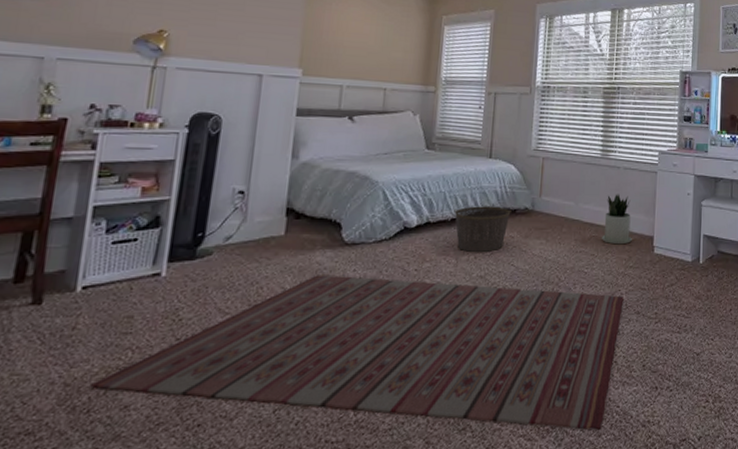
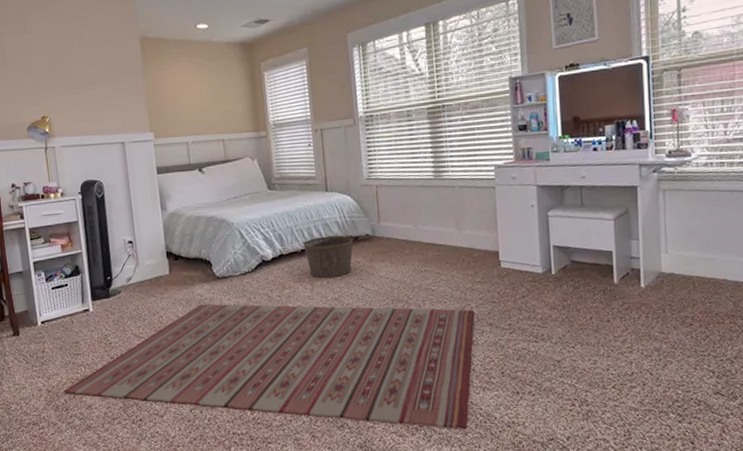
planter: present [601,194,632,245] -> none [444,213,476,262]

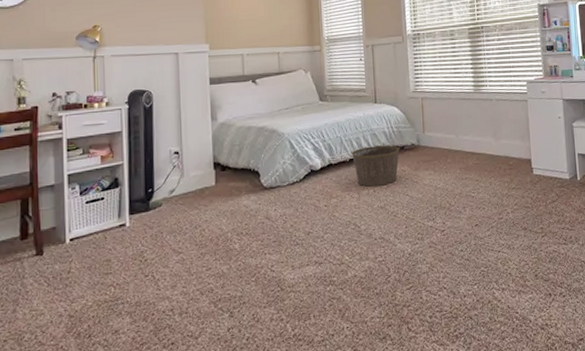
rug: present [64,304,475,429] -> none [88,214,510,335]

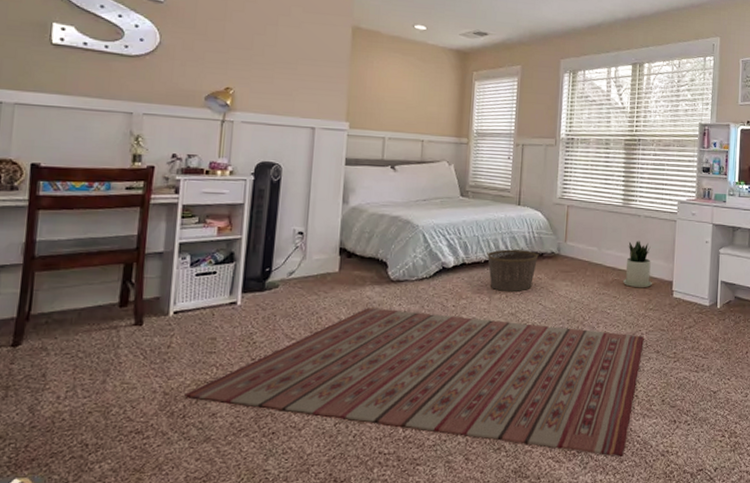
rug: none [88,214,510,335] -> present [185,308,644,457]
planter: none [483,123,512,170] -> present [622,240,652,288]

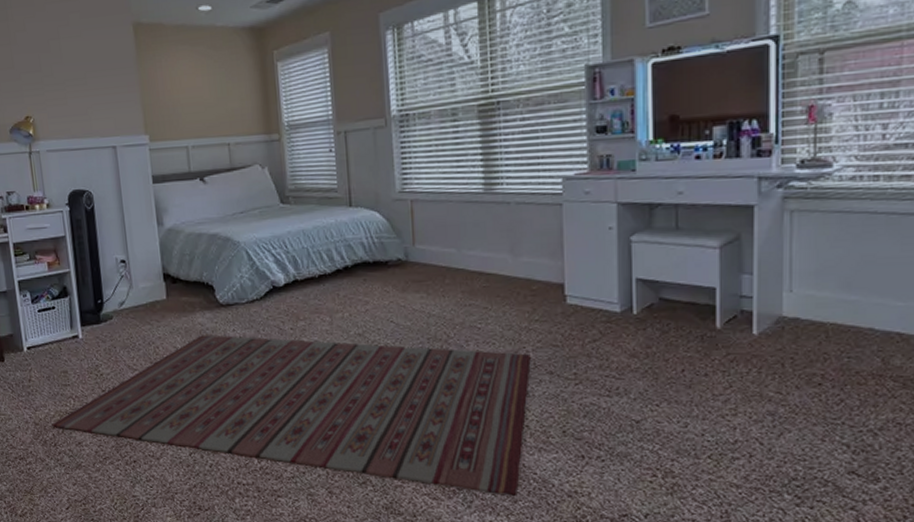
basket: present [486,249,539,293] -> none [320,259,383,310]
planter: present [622,240,652,288] -> none [494,235,535,296]

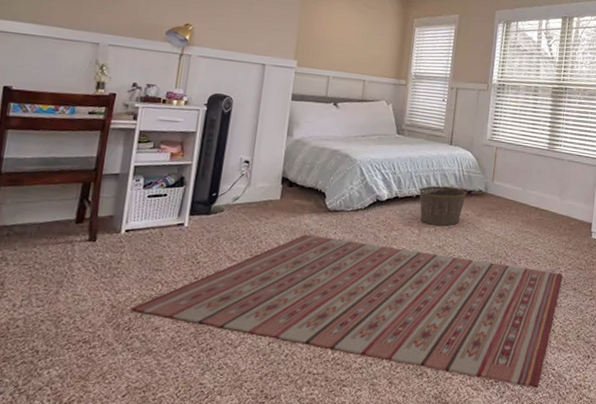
basket: none [320,259,383,310] -> present [418,185,468,227]

